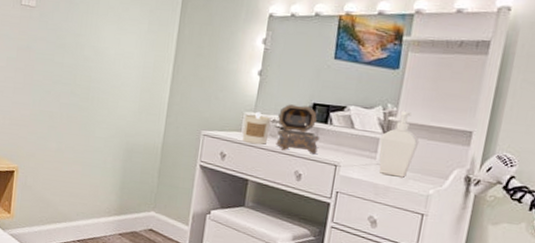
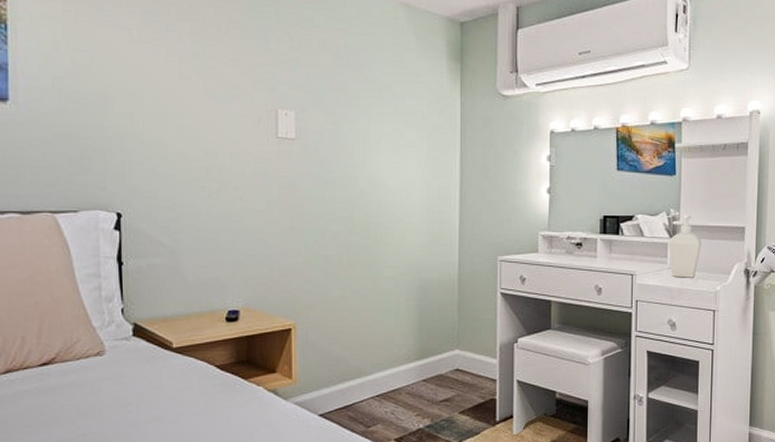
candle: present [241,111,271,145] -> none [539,230,566,264]
jewelry box: present [275,104,320,155] -> none [571,219,615,267]

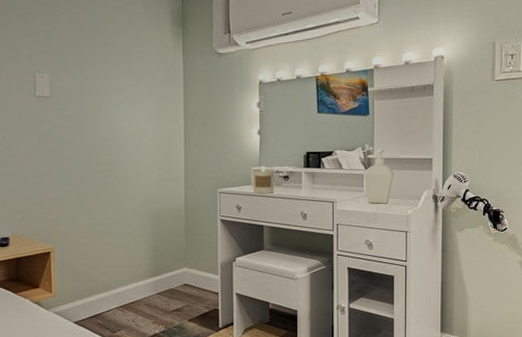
candle: none [539,230,566,264] -> present [252,165,275,195]

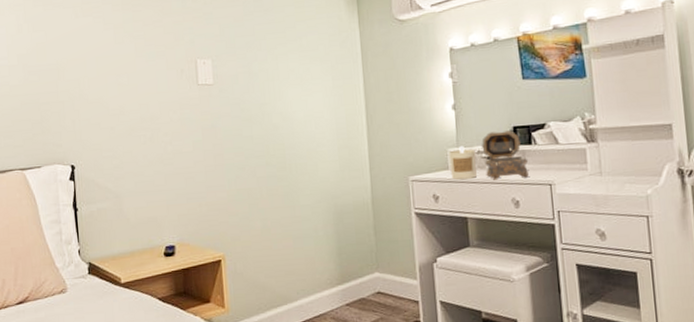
jewelry box: none [279,155,317,196] -> present [481,130,529,181]
soap bottle: present [365,149,394,204] -> none [587,117,625,184]

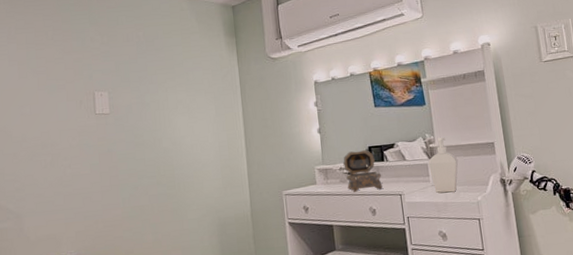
candle: present [449,145,477,181] -> none [316,163,340,193]
soap bottle: none [587,117,625,184] -> present [428,137,459,193]

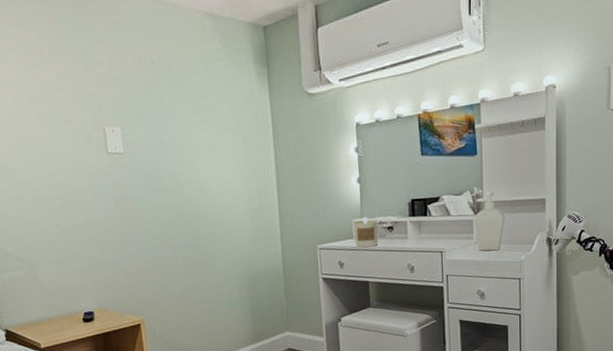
candle: none [316,163,340,193] -> present [353,216,379,249]
jewelry box: present [342,150,383,193] -> none [382,203,424,248]

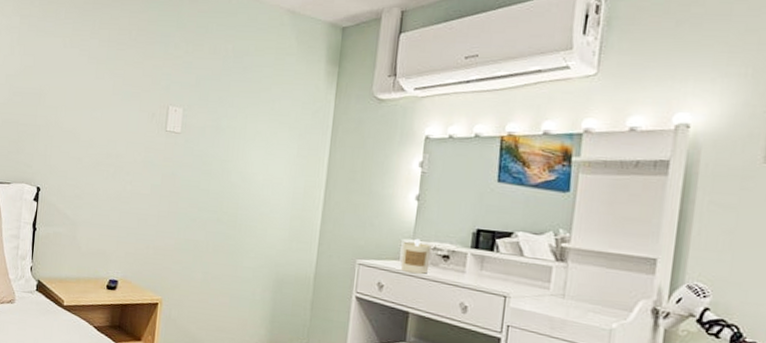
soap bottle: present [474,192,506,251] -> none [553,237,598,310]

